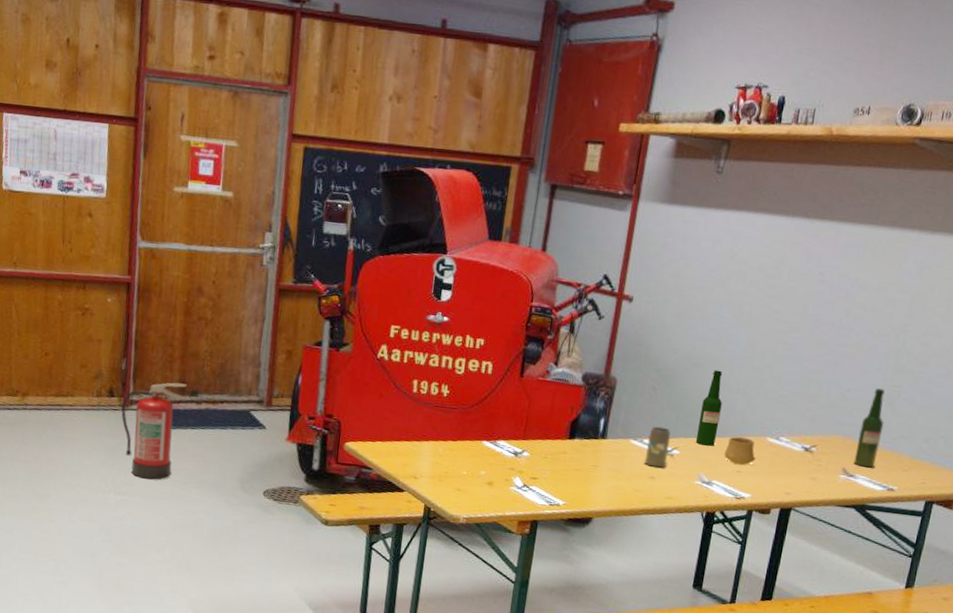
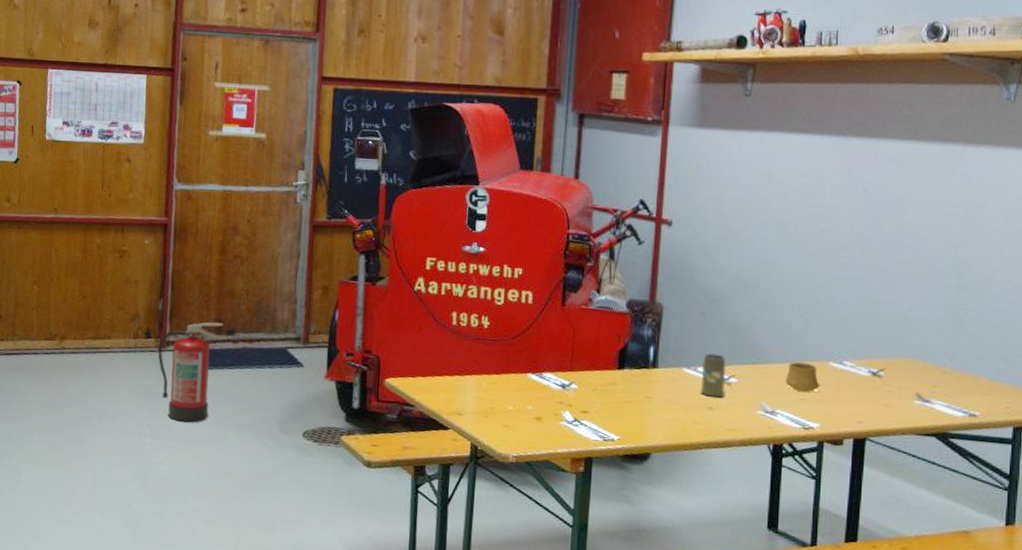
beer bottle: present [695,370,723,446] -> none [753,292,777,373]
beer bottle: present [853,388,885,468] -> none [927,307,955,392]

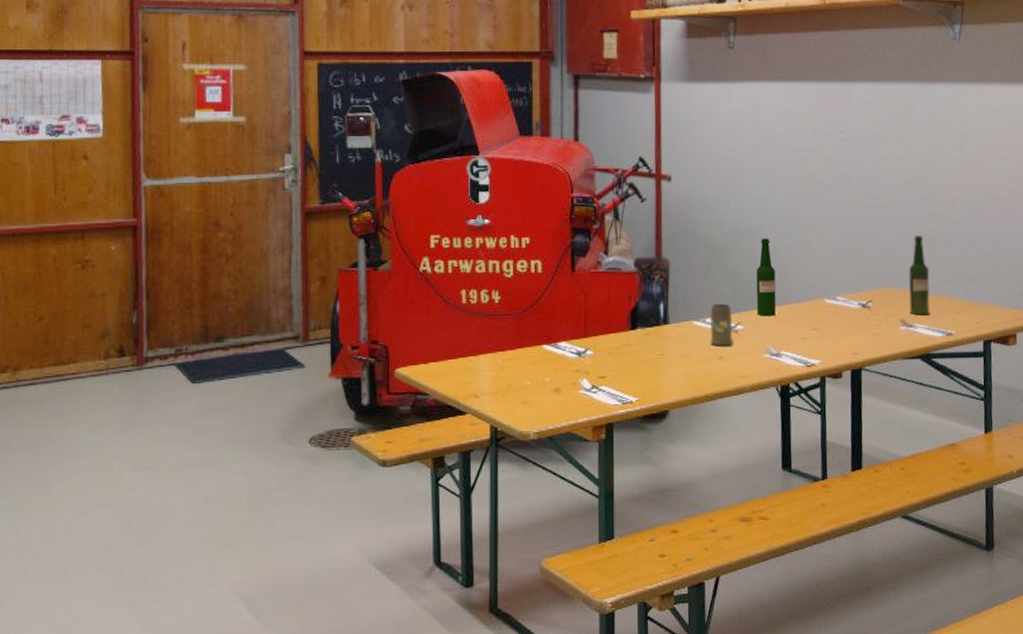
fire extinguisher: present [158,322,227,423] -> none [135,330,215,447]
beer bottle: none [753,292,777,373] -> present [756,238,777,316]
cup: present [785,362,820,393] -> none [787,302,818,332]
beer bottle: none [927,307,955,392] -> present [908,236,930,315]

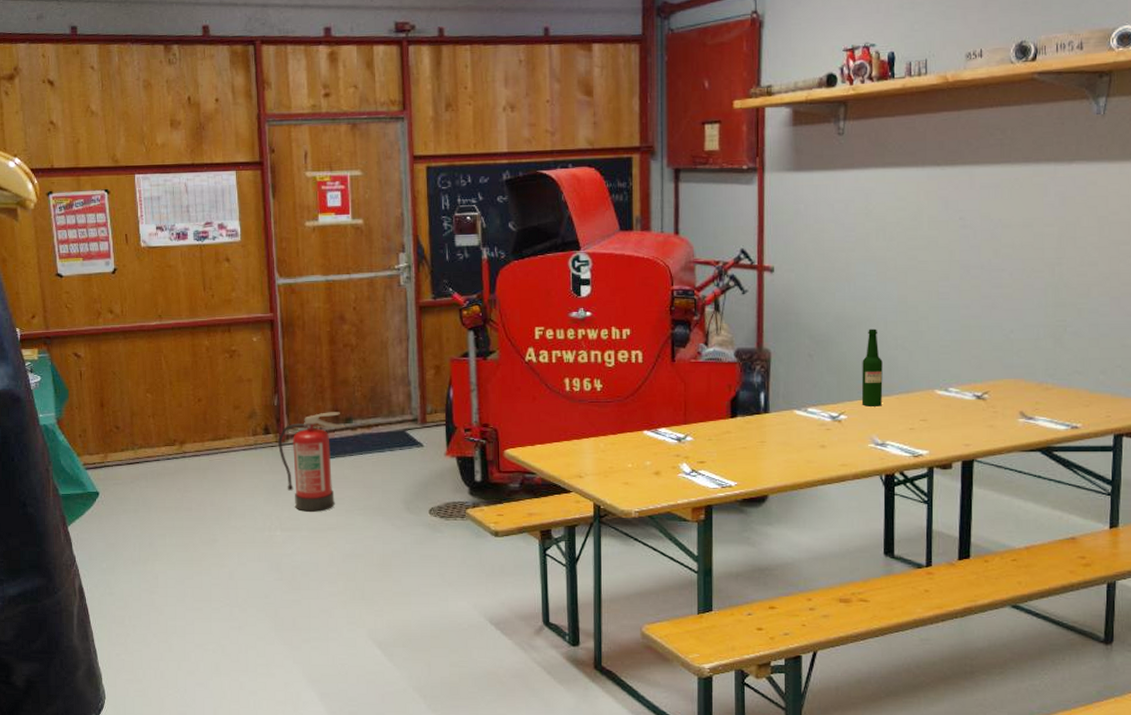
fire extinguisher: none [135,330,215,447] -> present [278,412,345,512]
beer mug: present [710,303,733,346] -> none [812,393,836,435]
beer bottle: present [908,236,930,315] -> none [1030,326,1055,408]

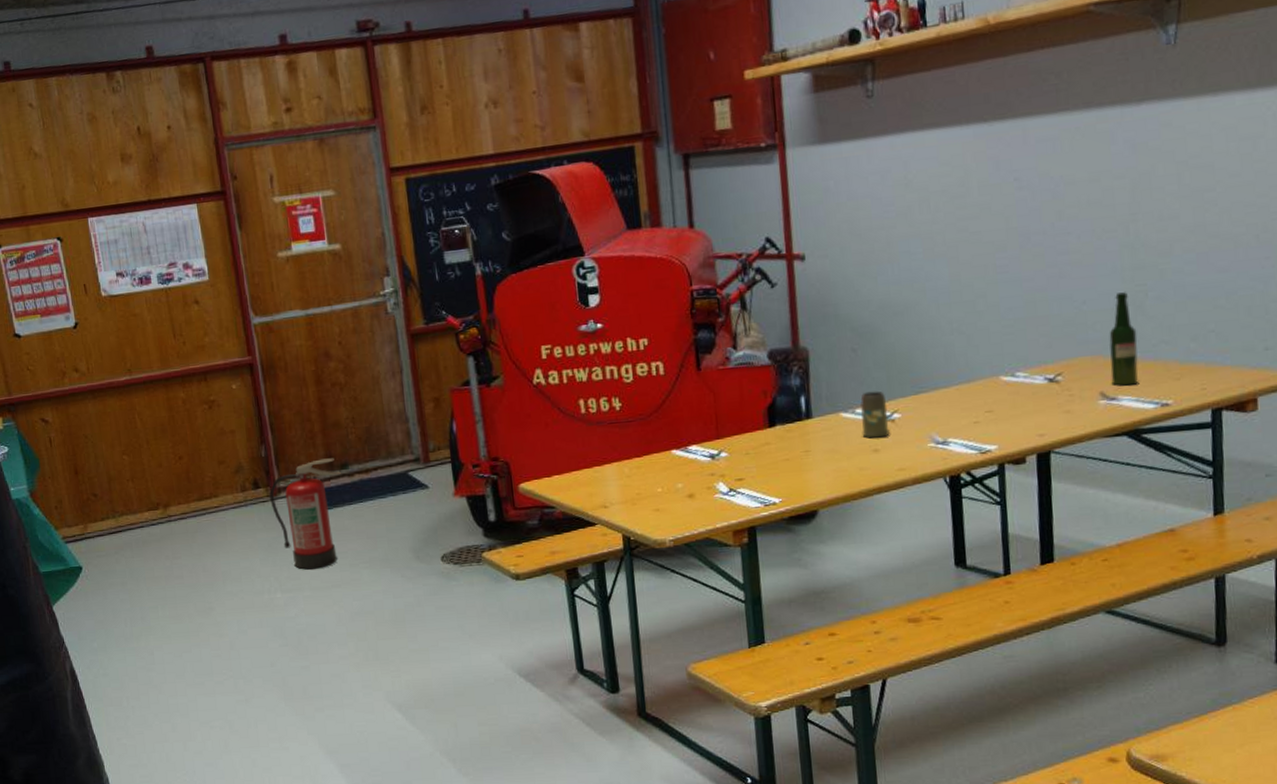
beer mug: none [812,393,836,435] -> present [860,390,890,438]
beer bottle: present [861,329,883,406] -> none [913,313,940,402]
beer bottle: none [1030,326,1055,408] -> present [1109,292,1139,386]

